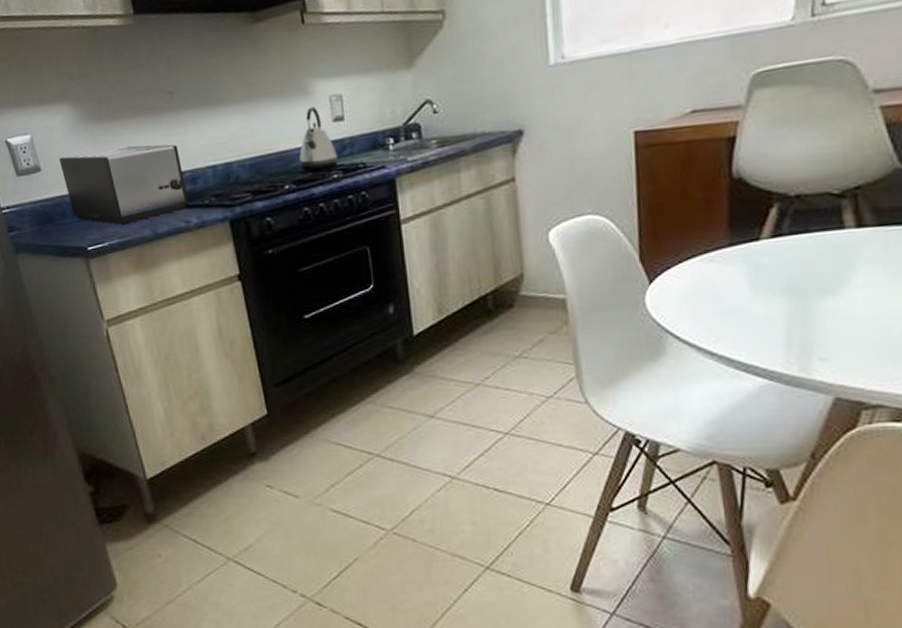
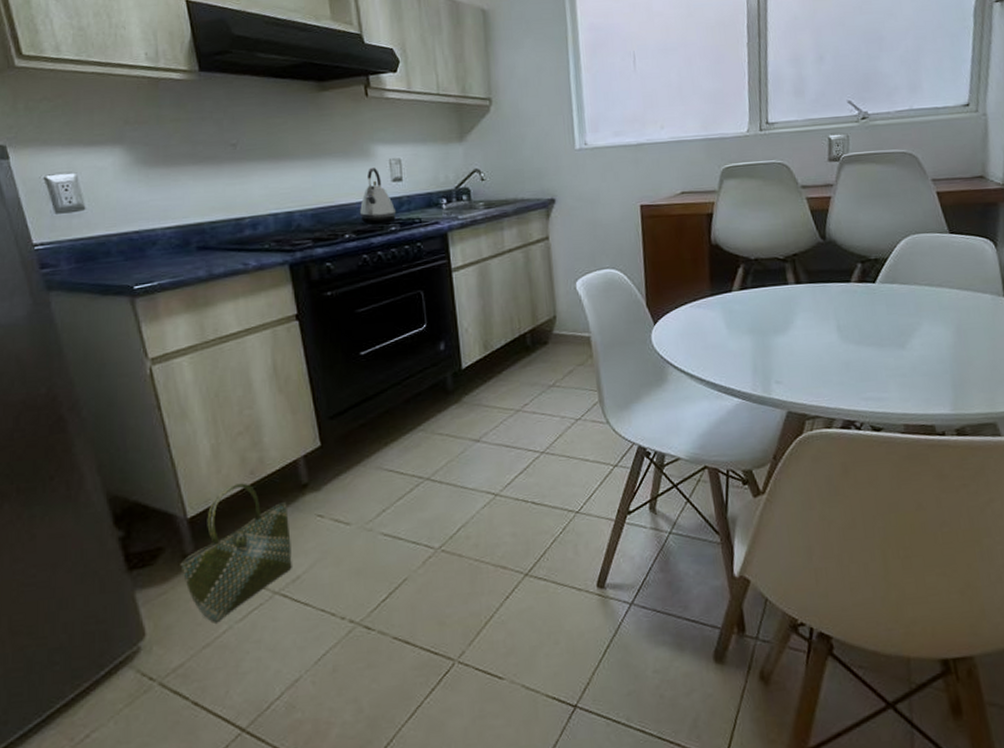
toaster: present [59,144,189,225] -> none [107,191,248,265]
shopping bag: none [143,448,244,582] -> present [180,483,292,623]

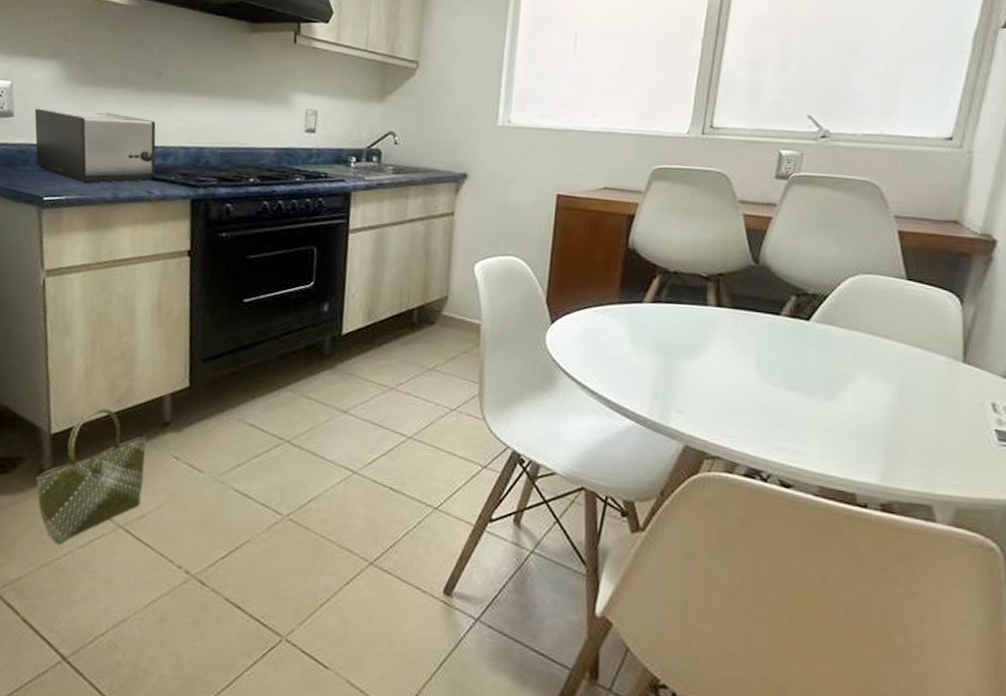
toaster: none [107,191,248,265] -> present [34,108,156,183]
kettle: present [359,166,397,225] -> none [267,114,305,174]

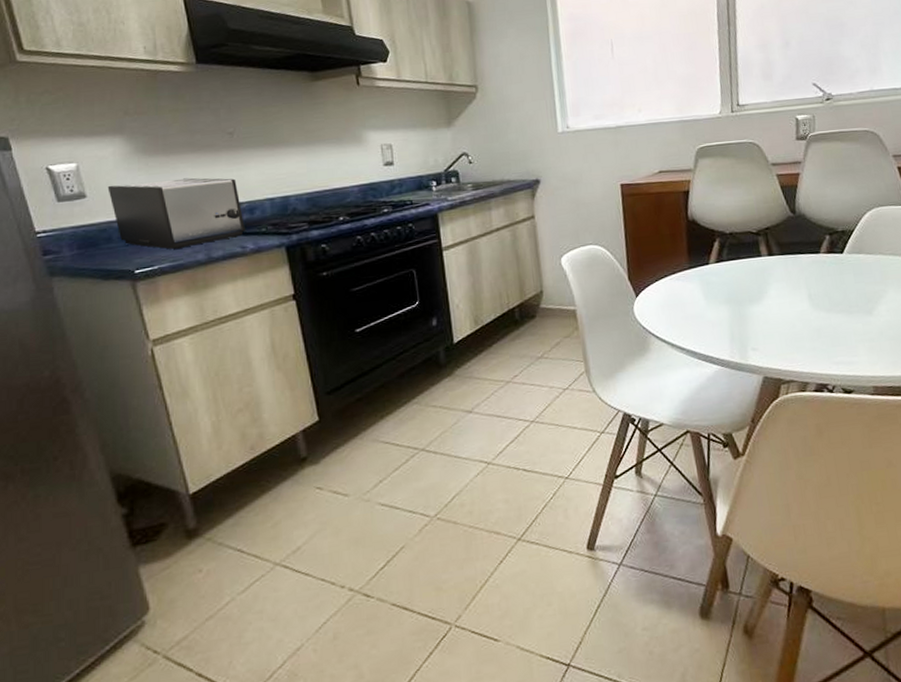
shopping bag: present [36,408,147,544] -> none [183,458,292,596]

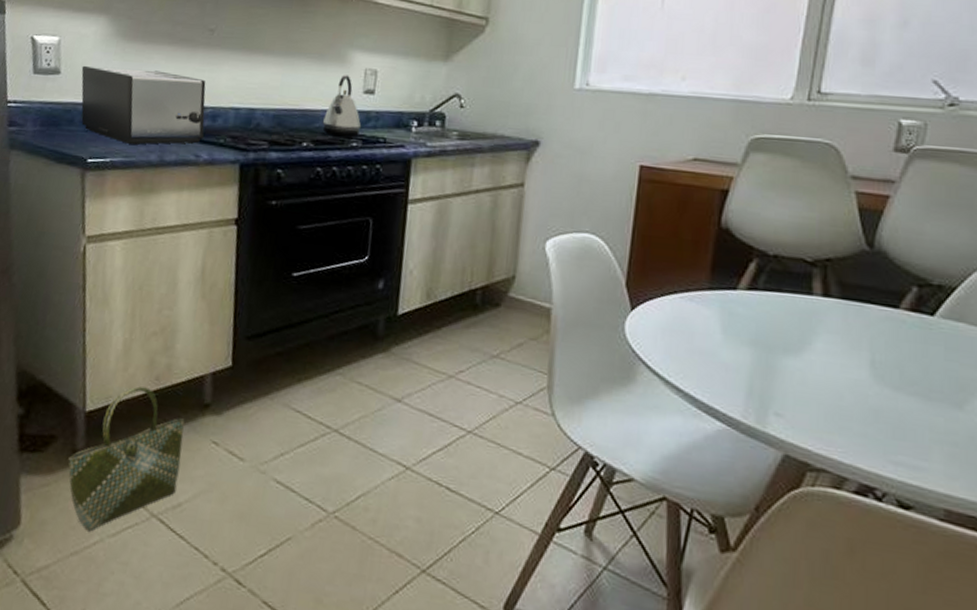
shopping bag: none [183,458,292,596] -> present [68,386,185,532]
kettle: none [352,151,389,207] -> present [322,73,362,138]

